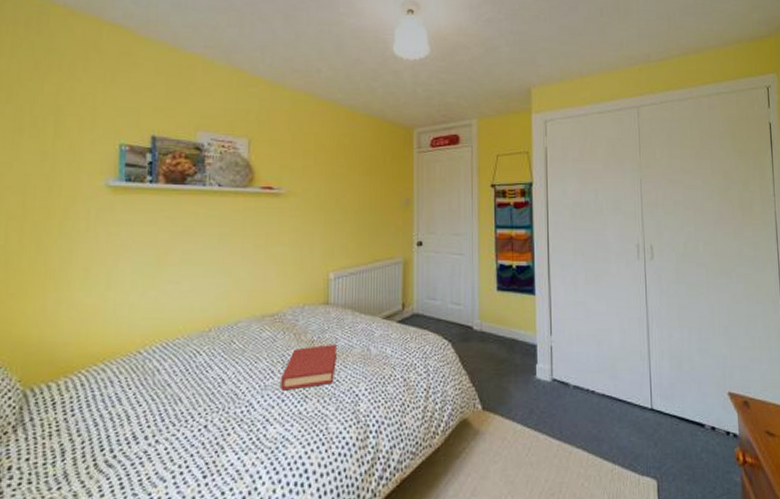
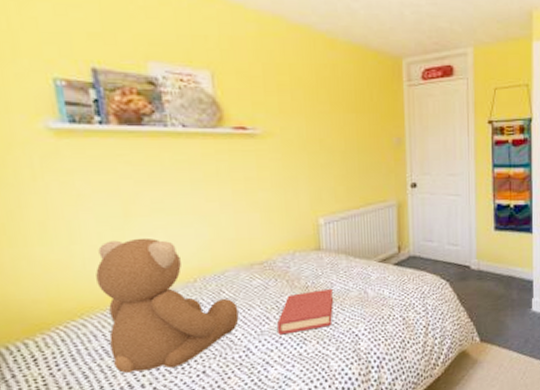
teddy bear: none [123,286,246,424] -> present [96,237,239,374]

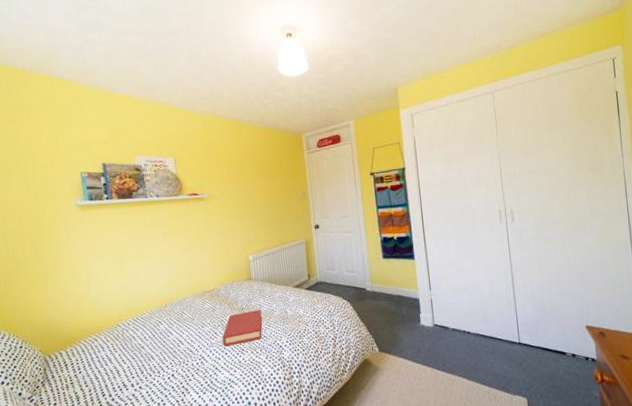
teddy bear: present [96,237,239,374] -> none [103,275,196,376]

